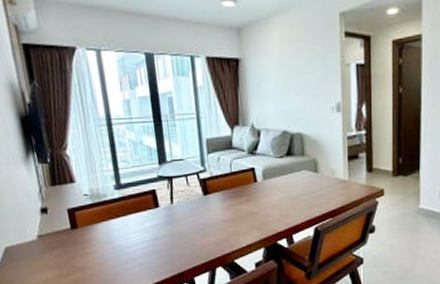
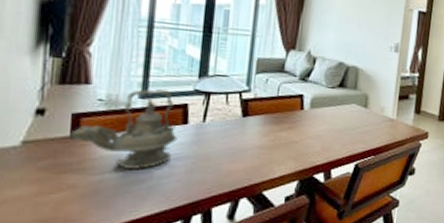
teapot: none [69,179,154,250] -> present [68,89,178,169]

